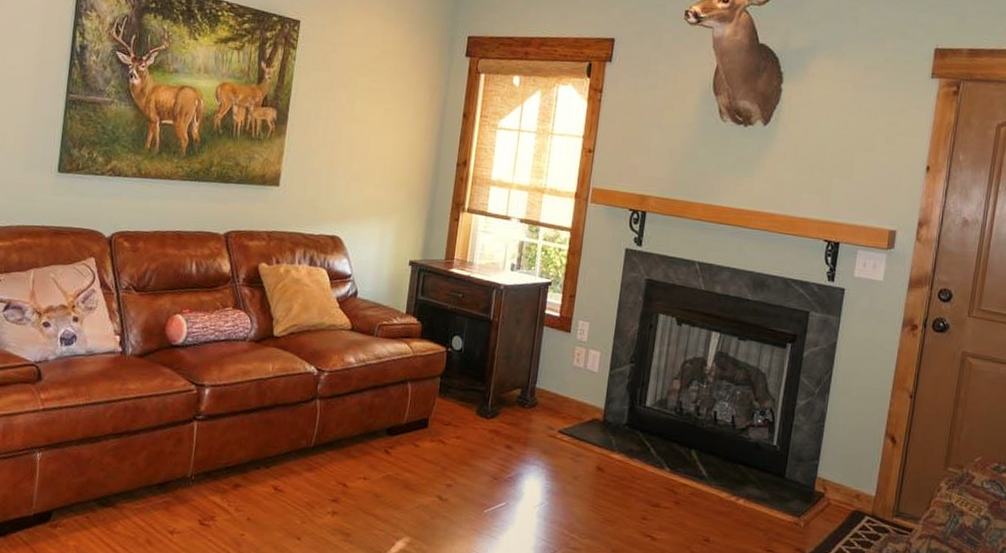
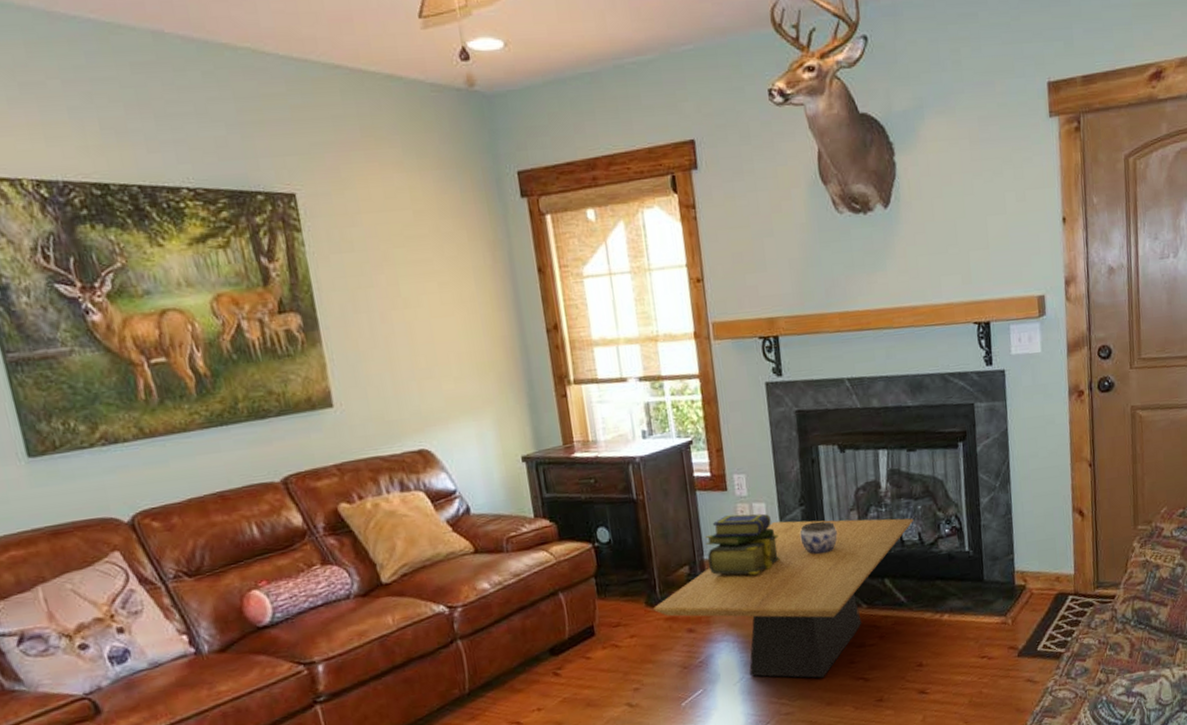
coffee table: none [482,370,731,525] -> present [654,518,914,678]
stack of books: none [538,354,605,414] -> present [705,513,781,575]
jar: none [624,380,658,412] -> present [800,521,838,555]

